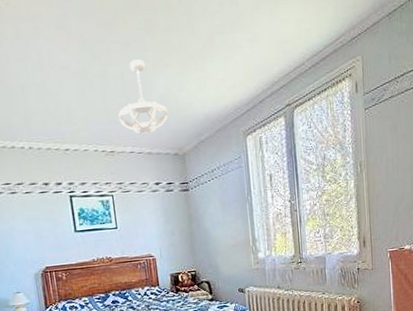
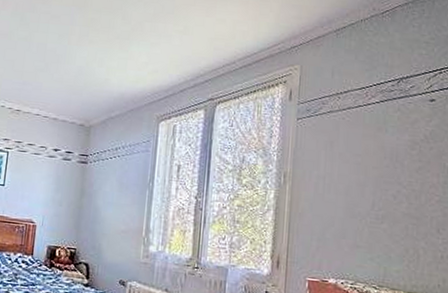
ceiling light fixture: present [118,59,168,135] -> none [32,31,83,101]

